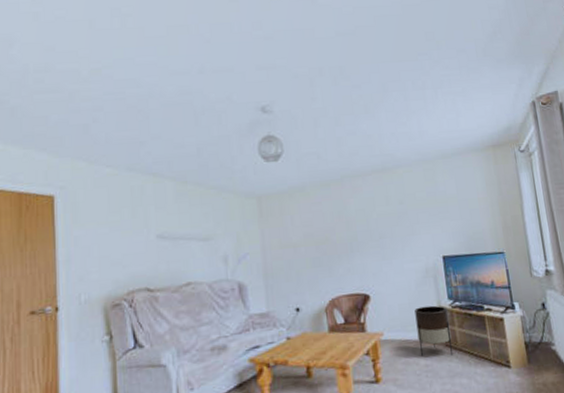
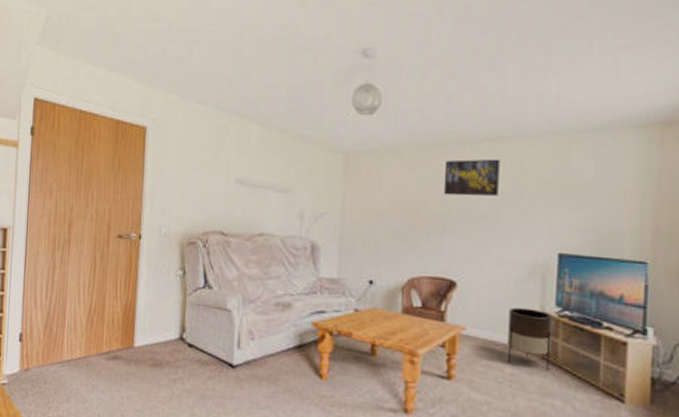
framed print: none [344,186,390,222] -> present [443,159,500,196]

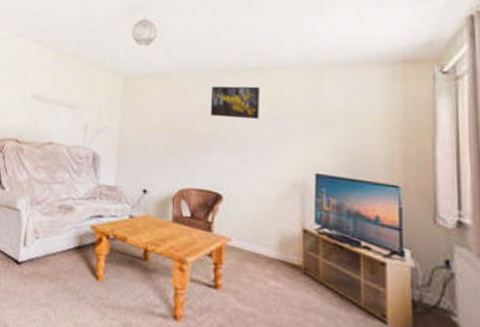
planter: present [507,307,553,371] -> none [271,222,313,286]

